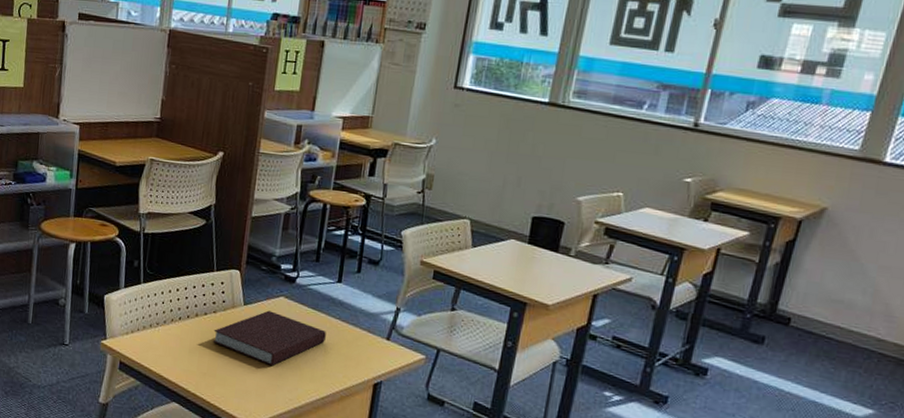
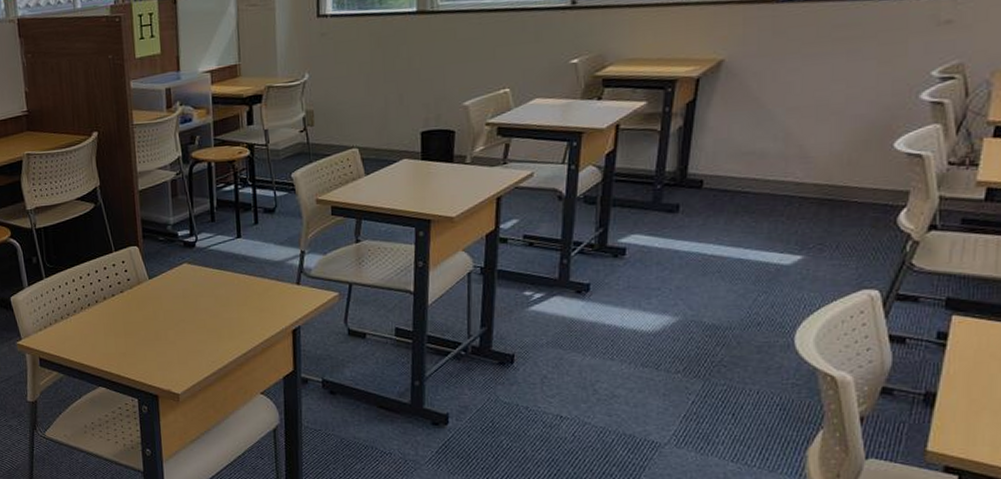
notebook: present [212,310,326,367] -> none [124,279,236,334]

